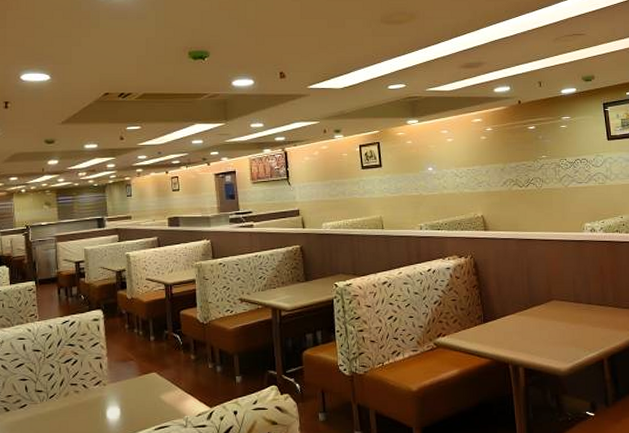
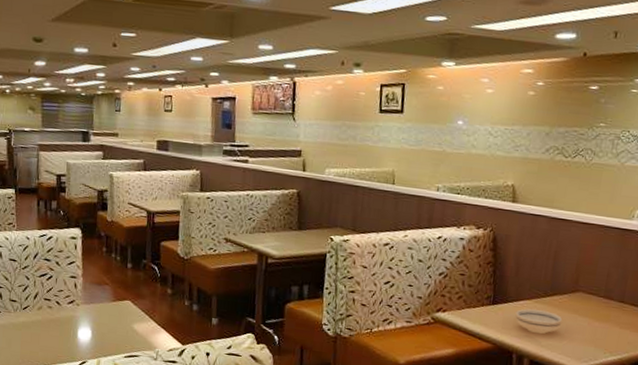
bowl: none [505,322,545,344] -> present [515,309,563,335]

